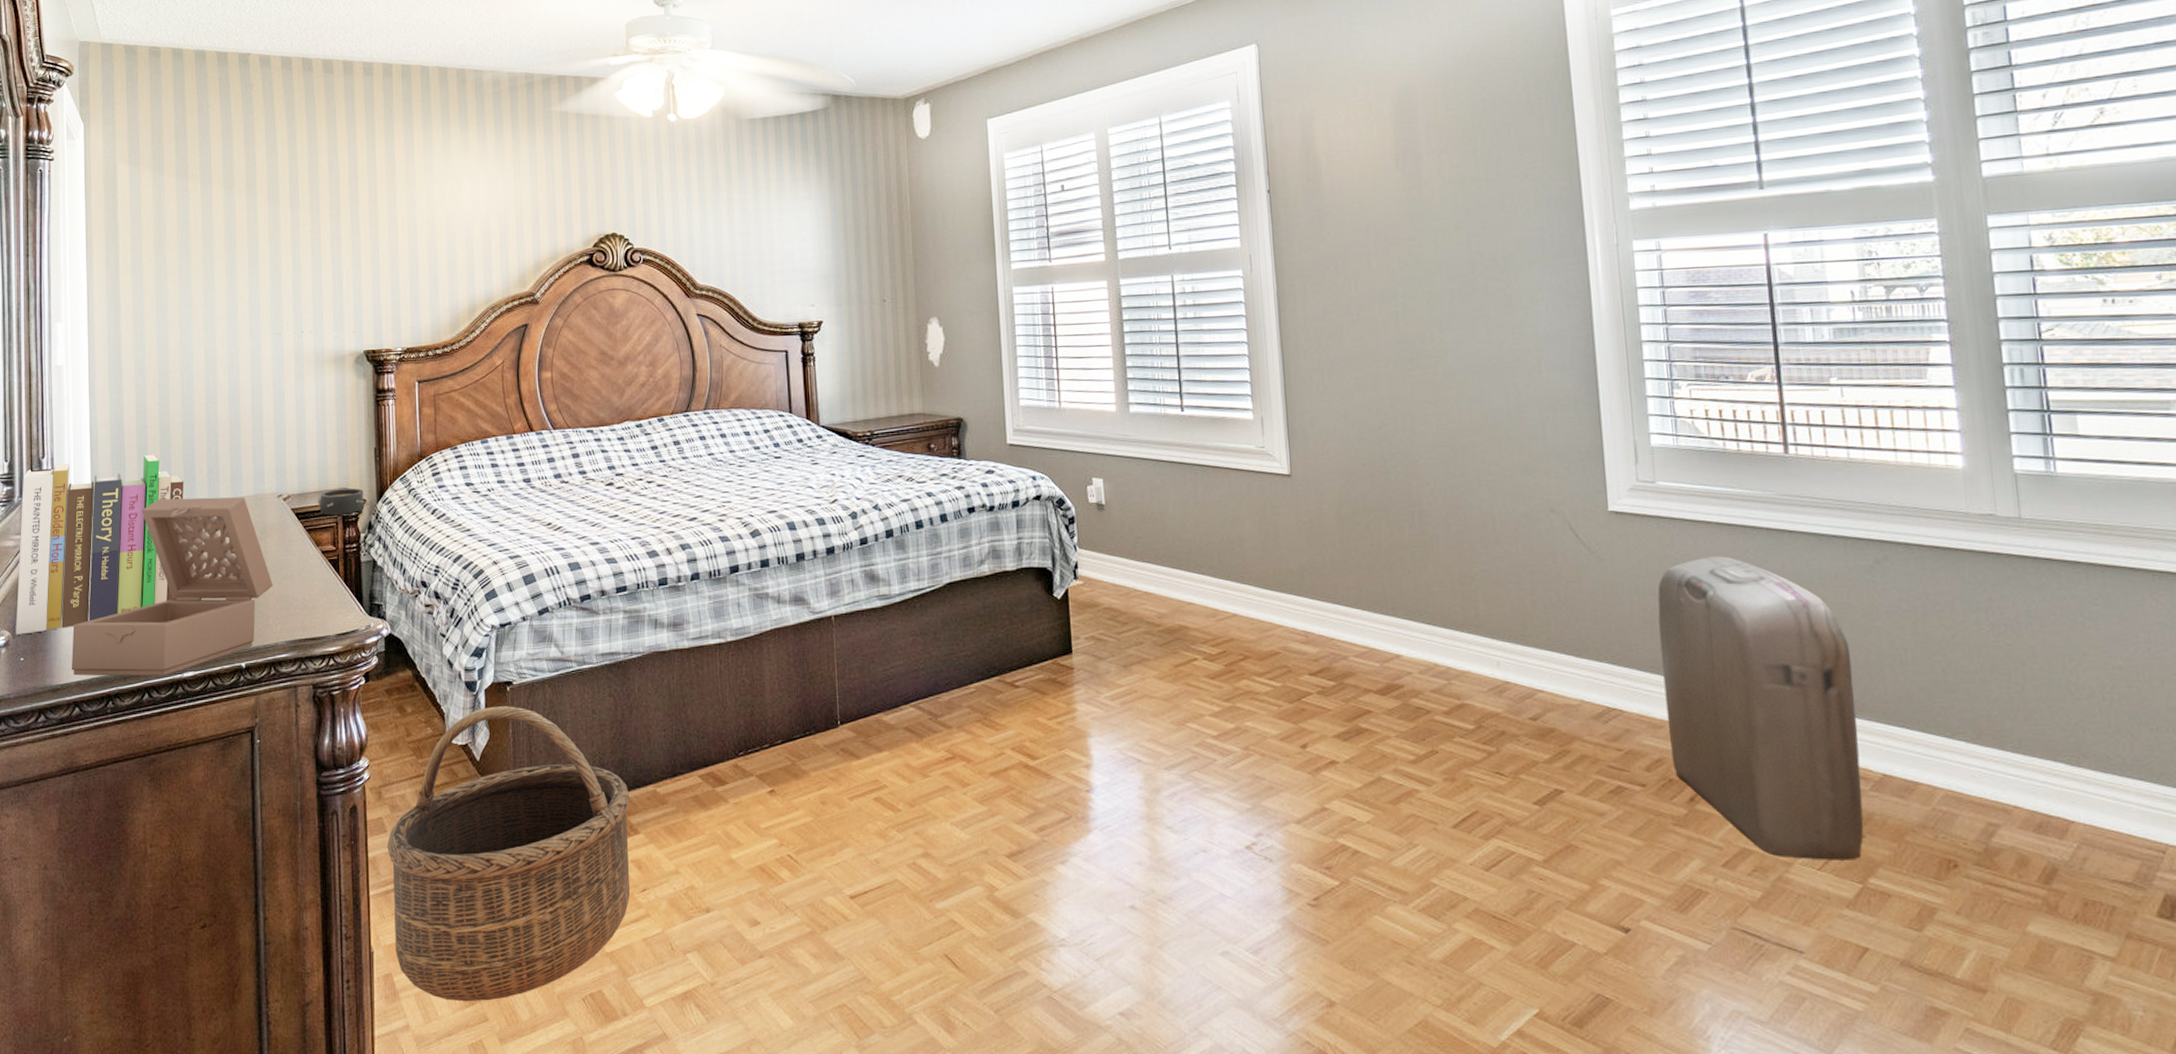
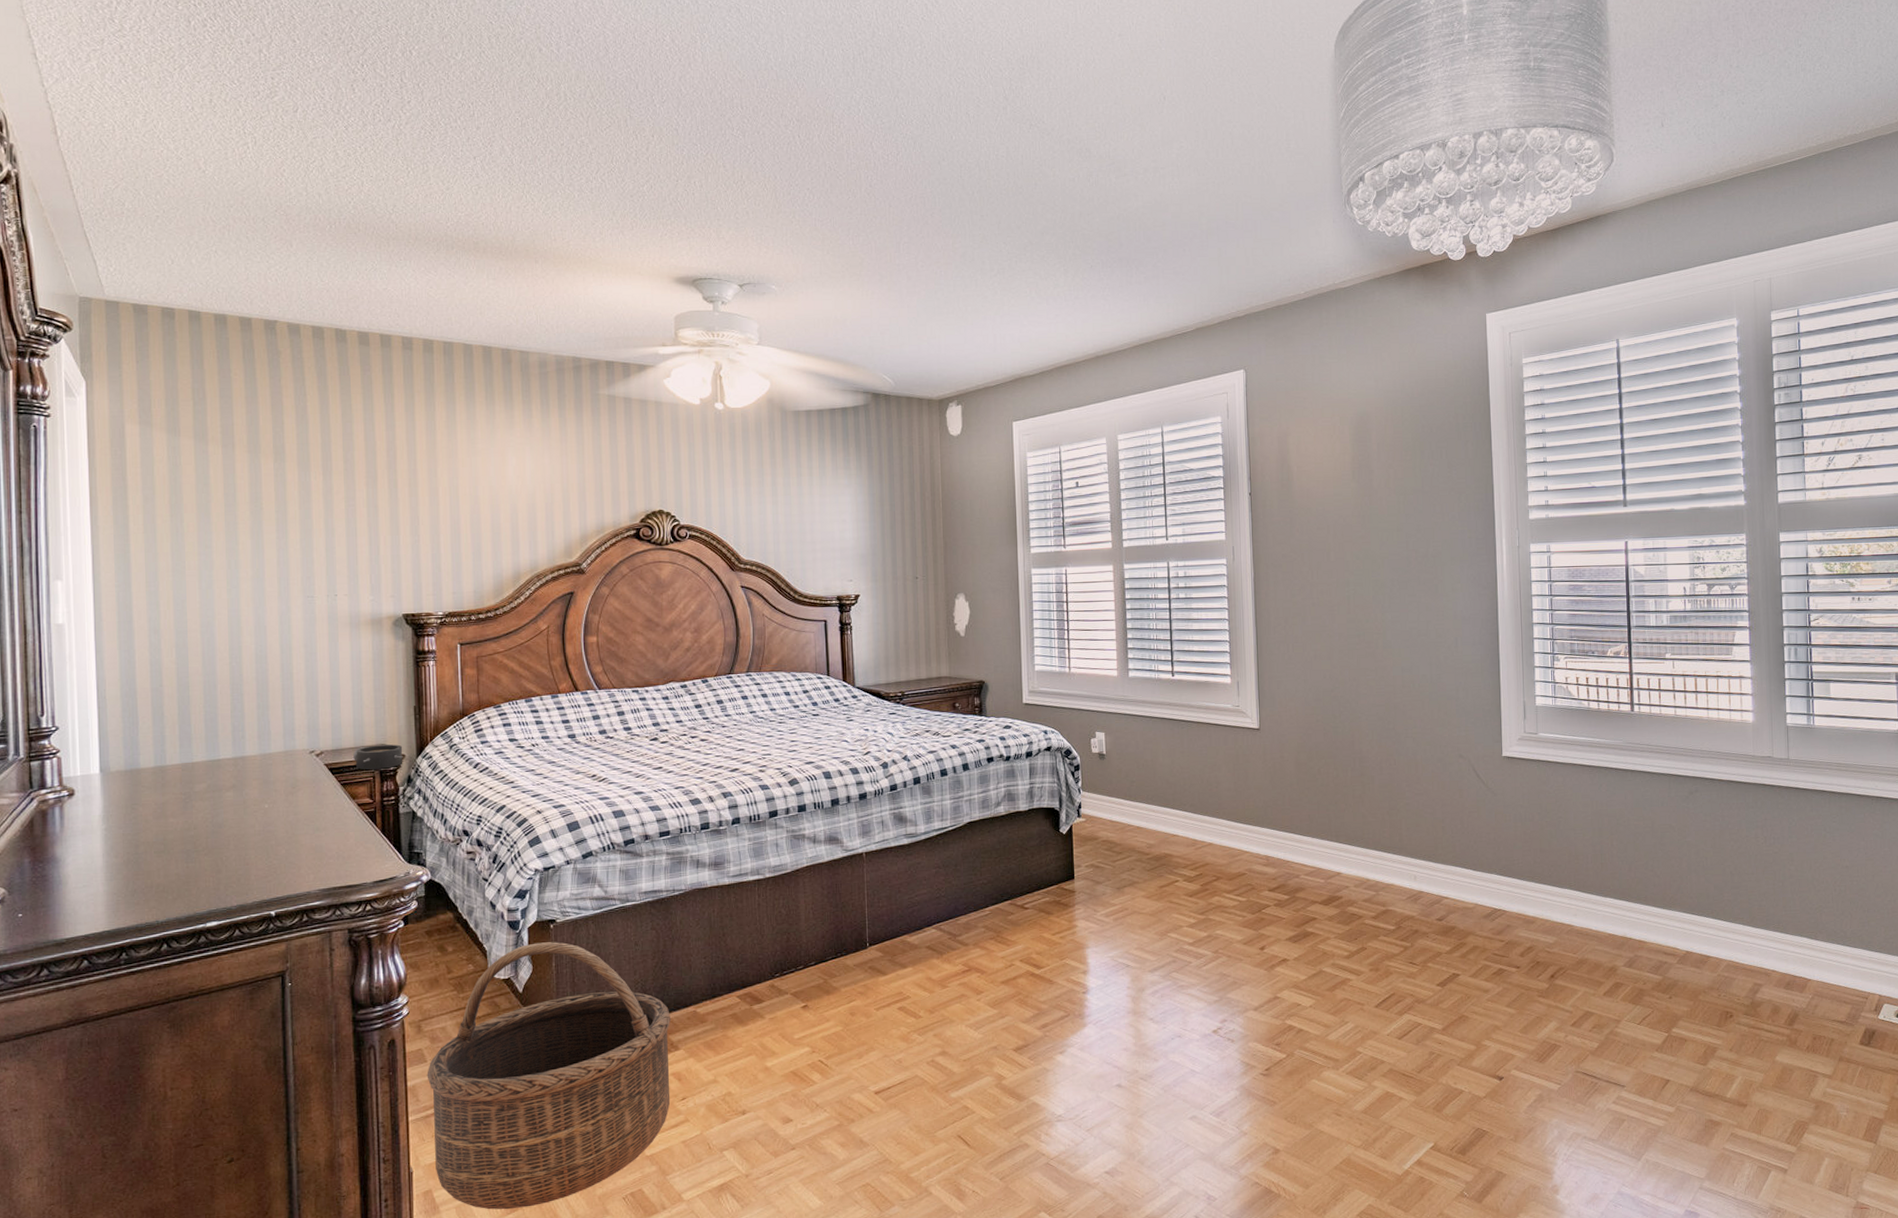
books: present [15,455,185,635] -> none [12,713,206,892]
jewelry box: present [72,497,273,677] -> none [78,753,305,930]
suitcase: present [1657,556,1864,860] -> none [1535,790,1671,1017]

